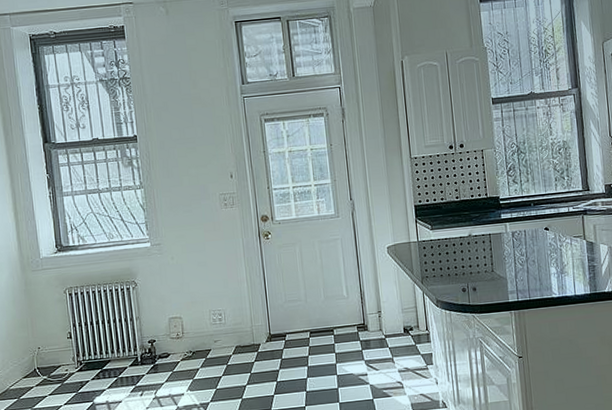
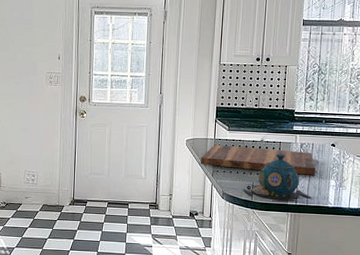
cutting board: none [405,240,534,272] -> present [200,144,316,176]
teapot: none [457,246,533,301] -> present [242,154,311,202]

